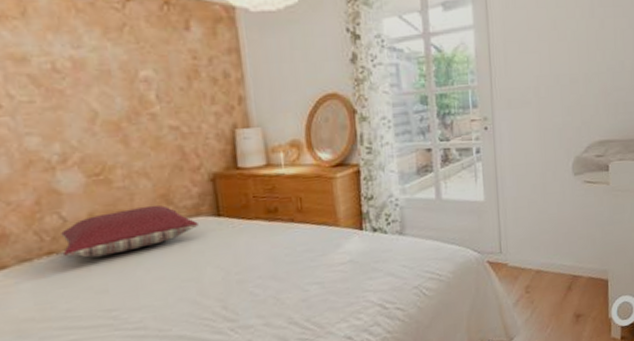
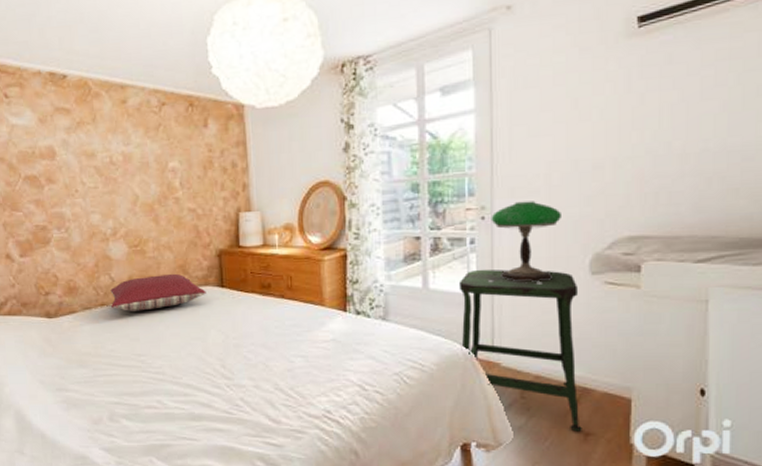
stool: none [468,174,574,316] -> present [458,269,582,432]
table lamp: none [492,111,549,186] -> present [491,201,561,282]

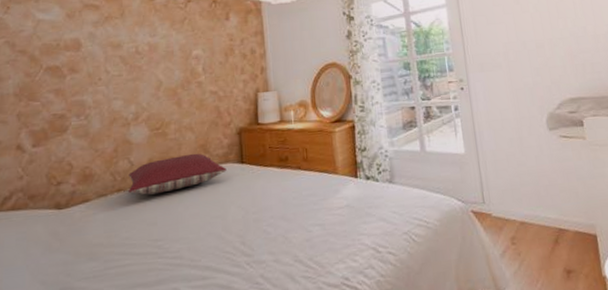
stool: present [458,269,582,432] -> none [449,129,565,271]
table lamp: present [491,201,561,282] -> none [468,73,521,140]

